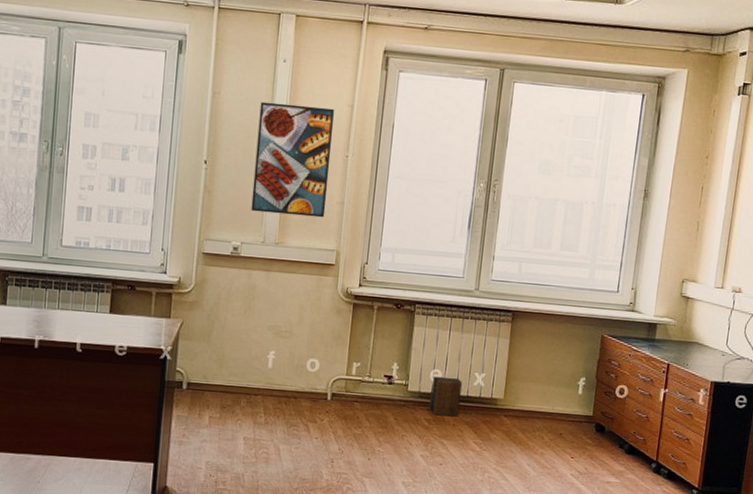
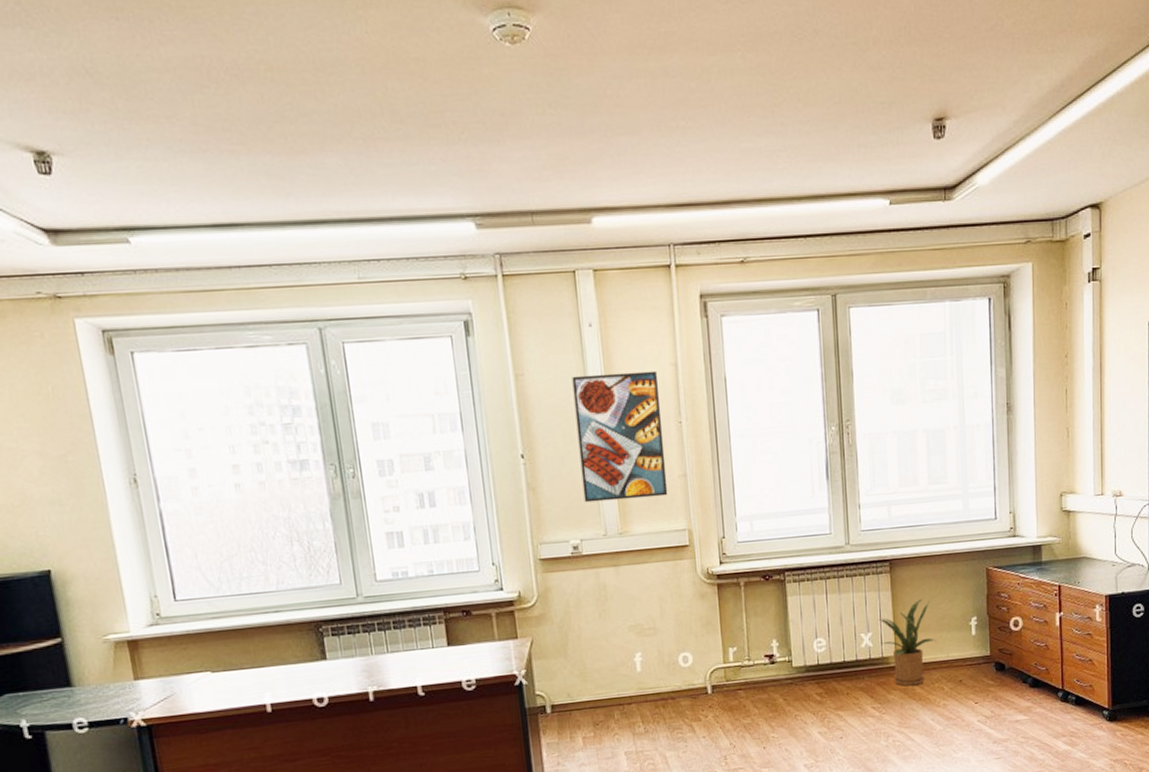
speaker: present [429,377,463,417] -> none [817,643,852,688]
house plant: none [492,351,545,430] -> present [877,598,936,686]

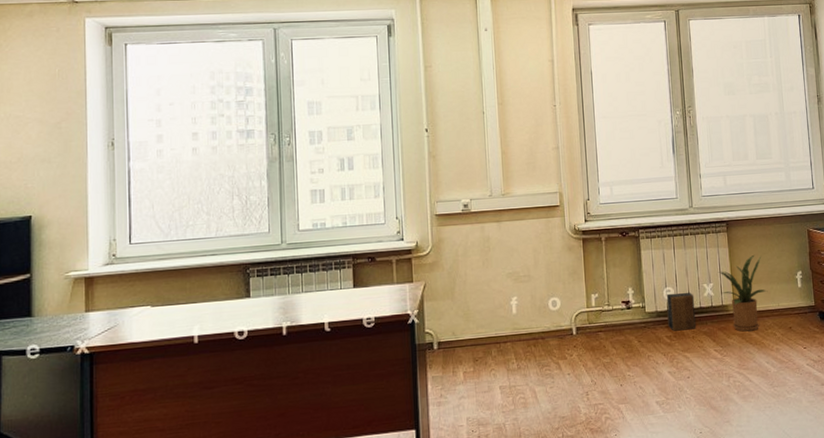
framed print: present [572,370,668,503] -> none [469,65,544,169]
speaker: none [817,643,852,688] -> present [667,292,697,331]

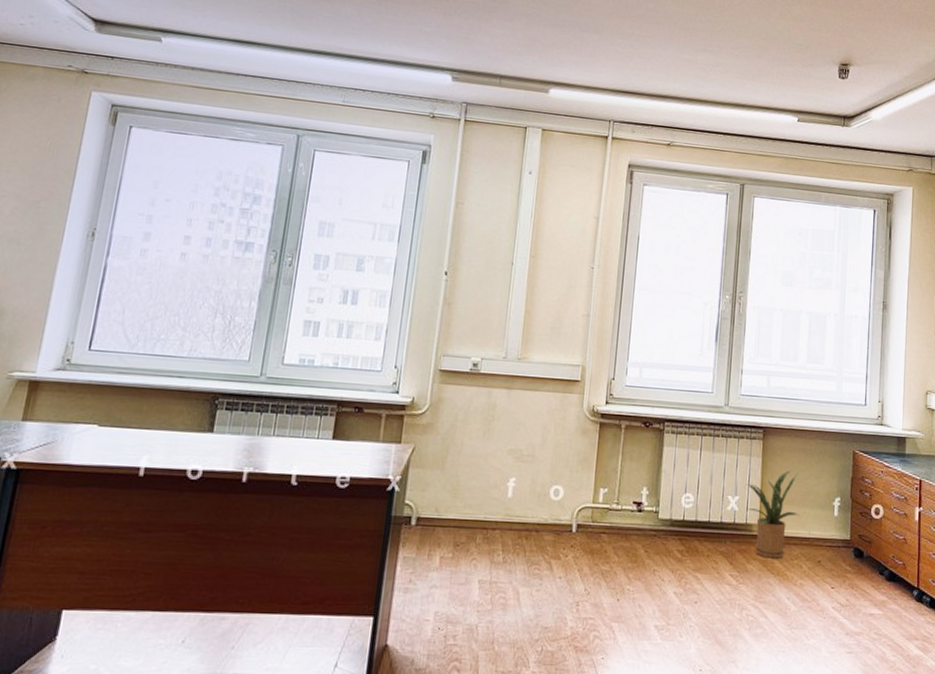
speaker: present [667,292,697,331] -> none [681,502,716,547]

